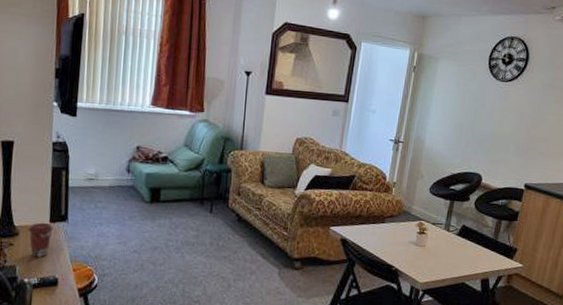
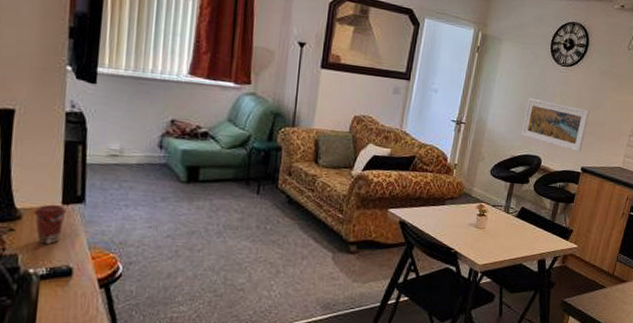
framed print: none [460,115,532,169] -> present [521,98,589,153]

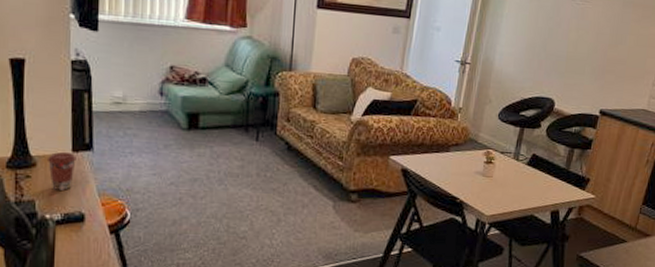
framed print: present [521,98,589,153] -> none [532,34,609,94]

